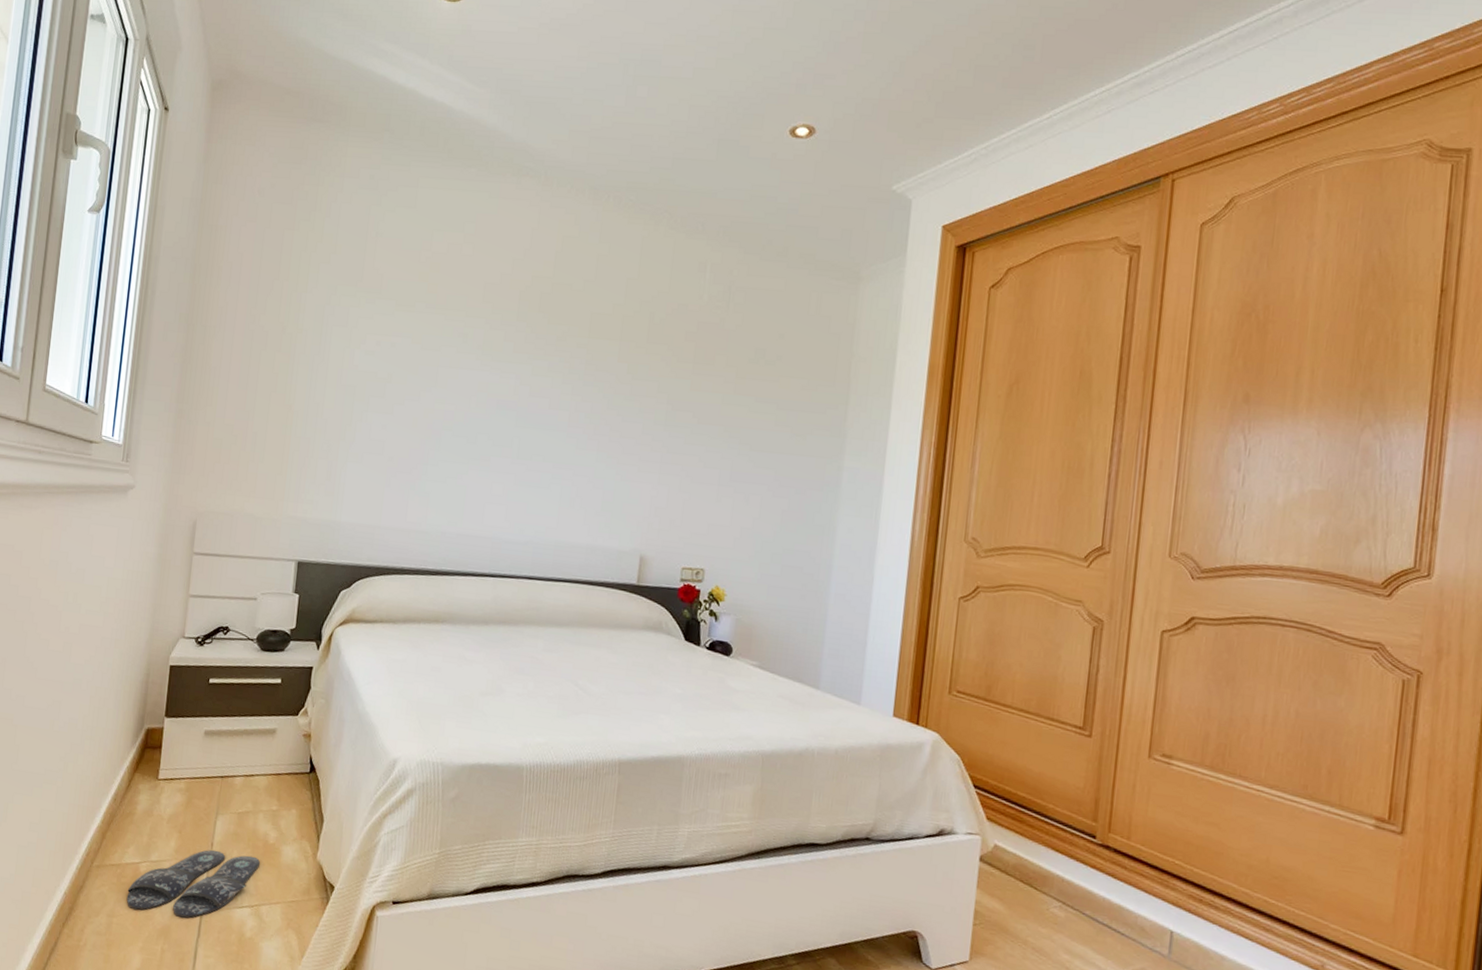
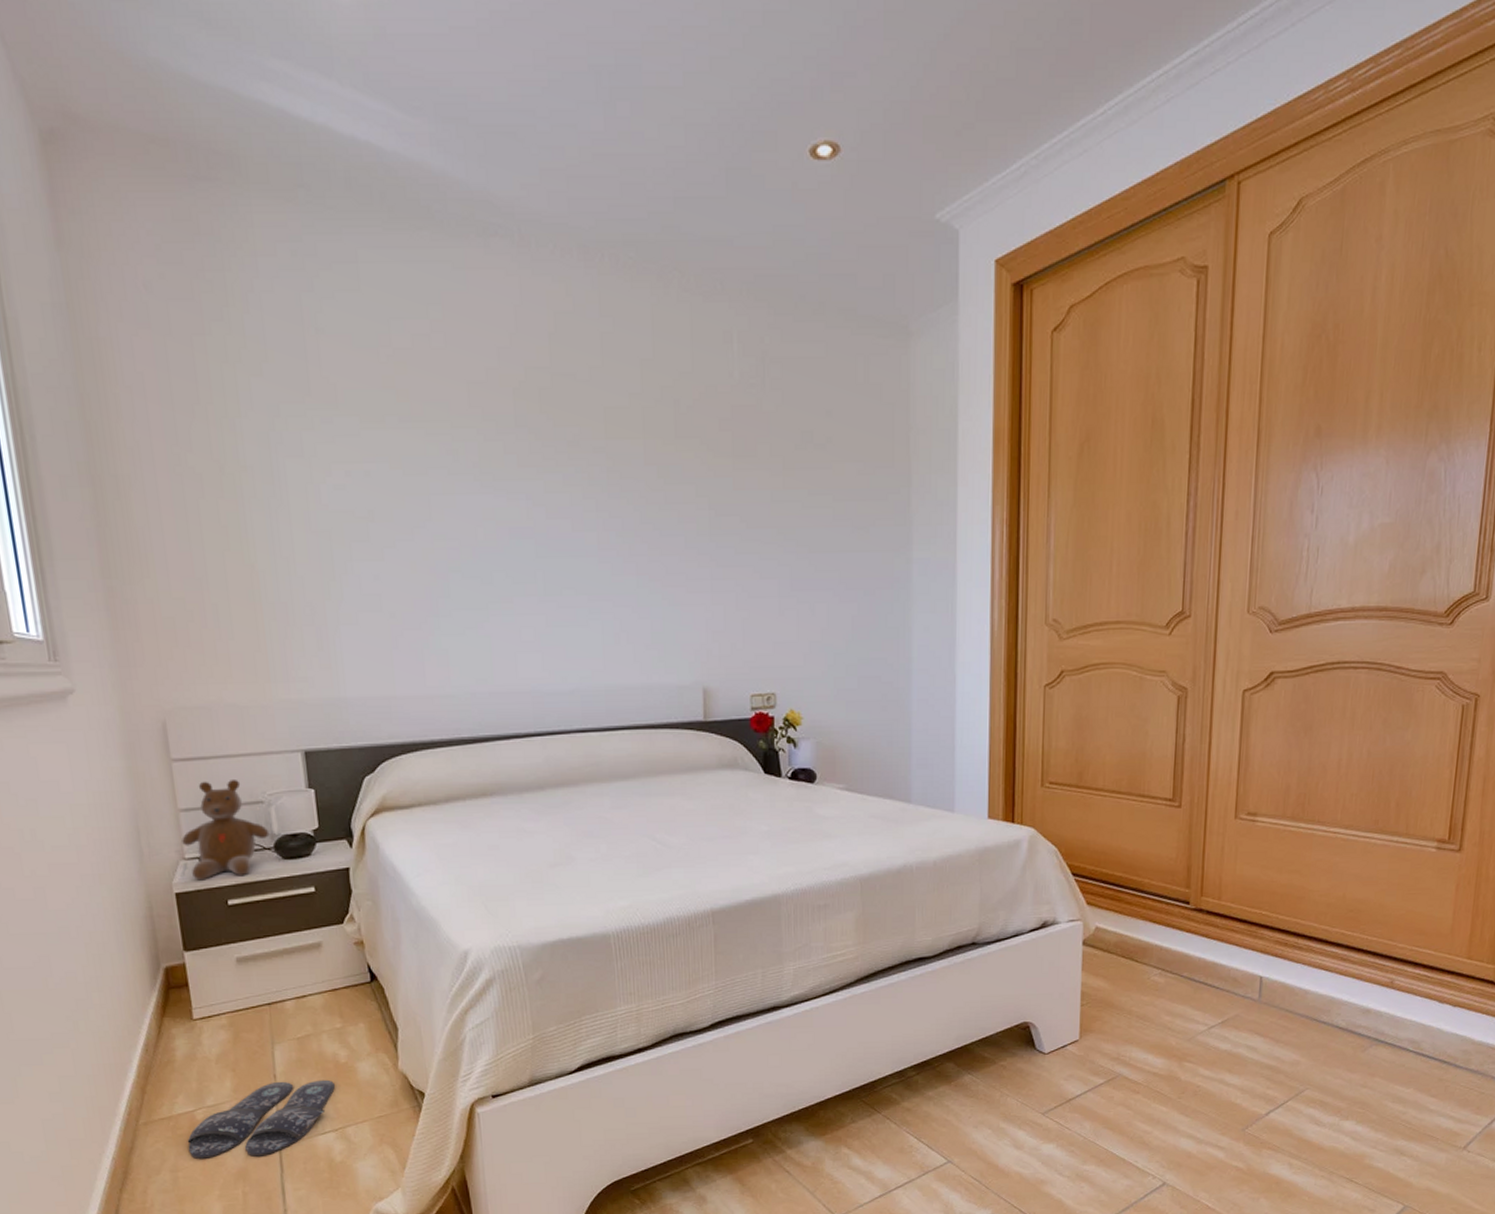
stuffed bear: none [184,574,256,659] -> present [180,778,270,881]

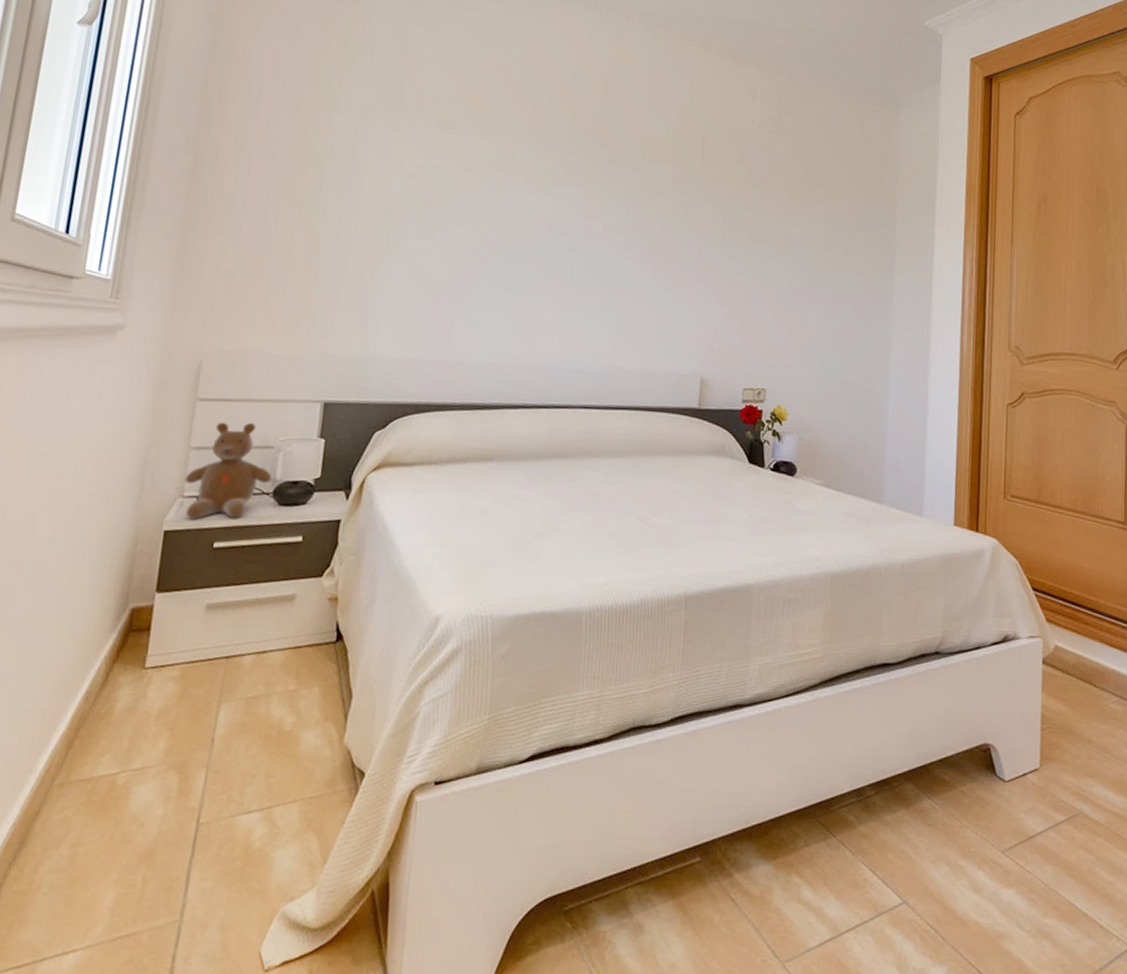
slippers: present [187,1079,335,1159] -> none [97,746,273,835]

